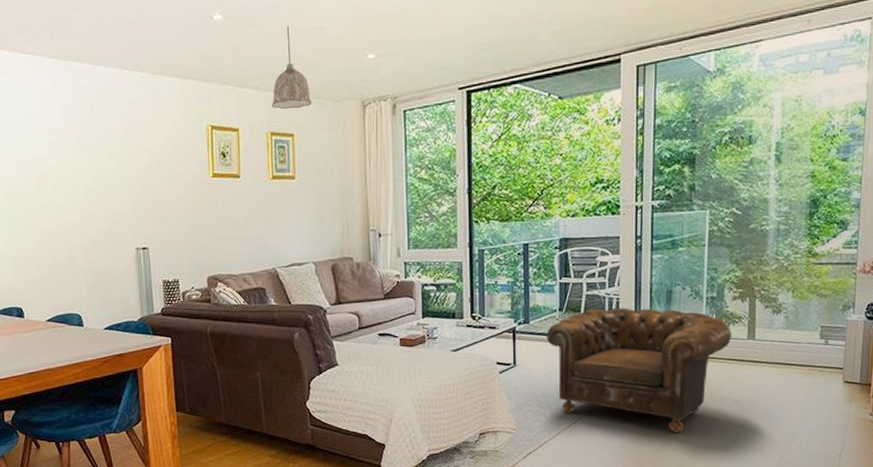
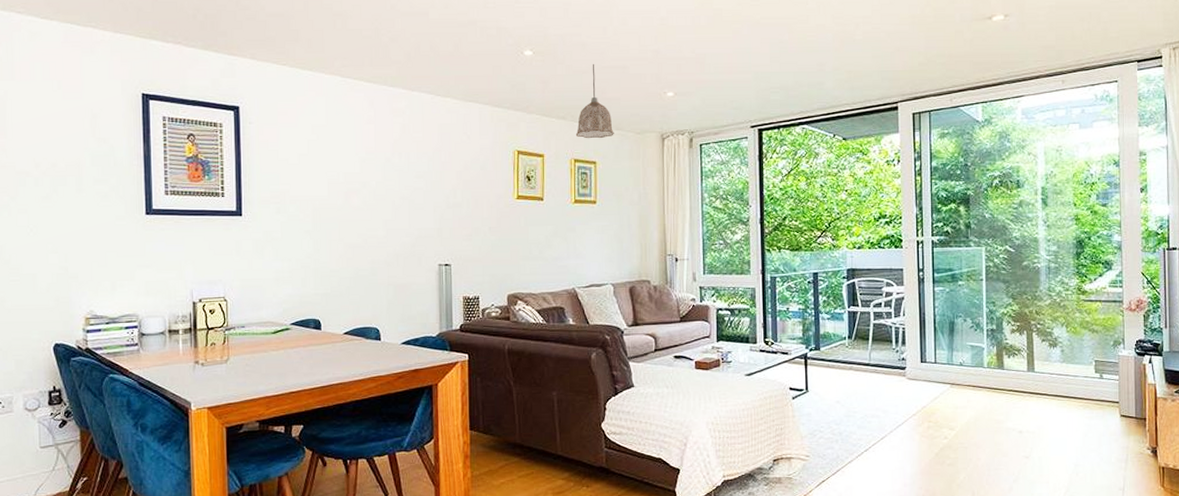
armchair: present [546,307,732,433] -> none [836,337,1012,463]

